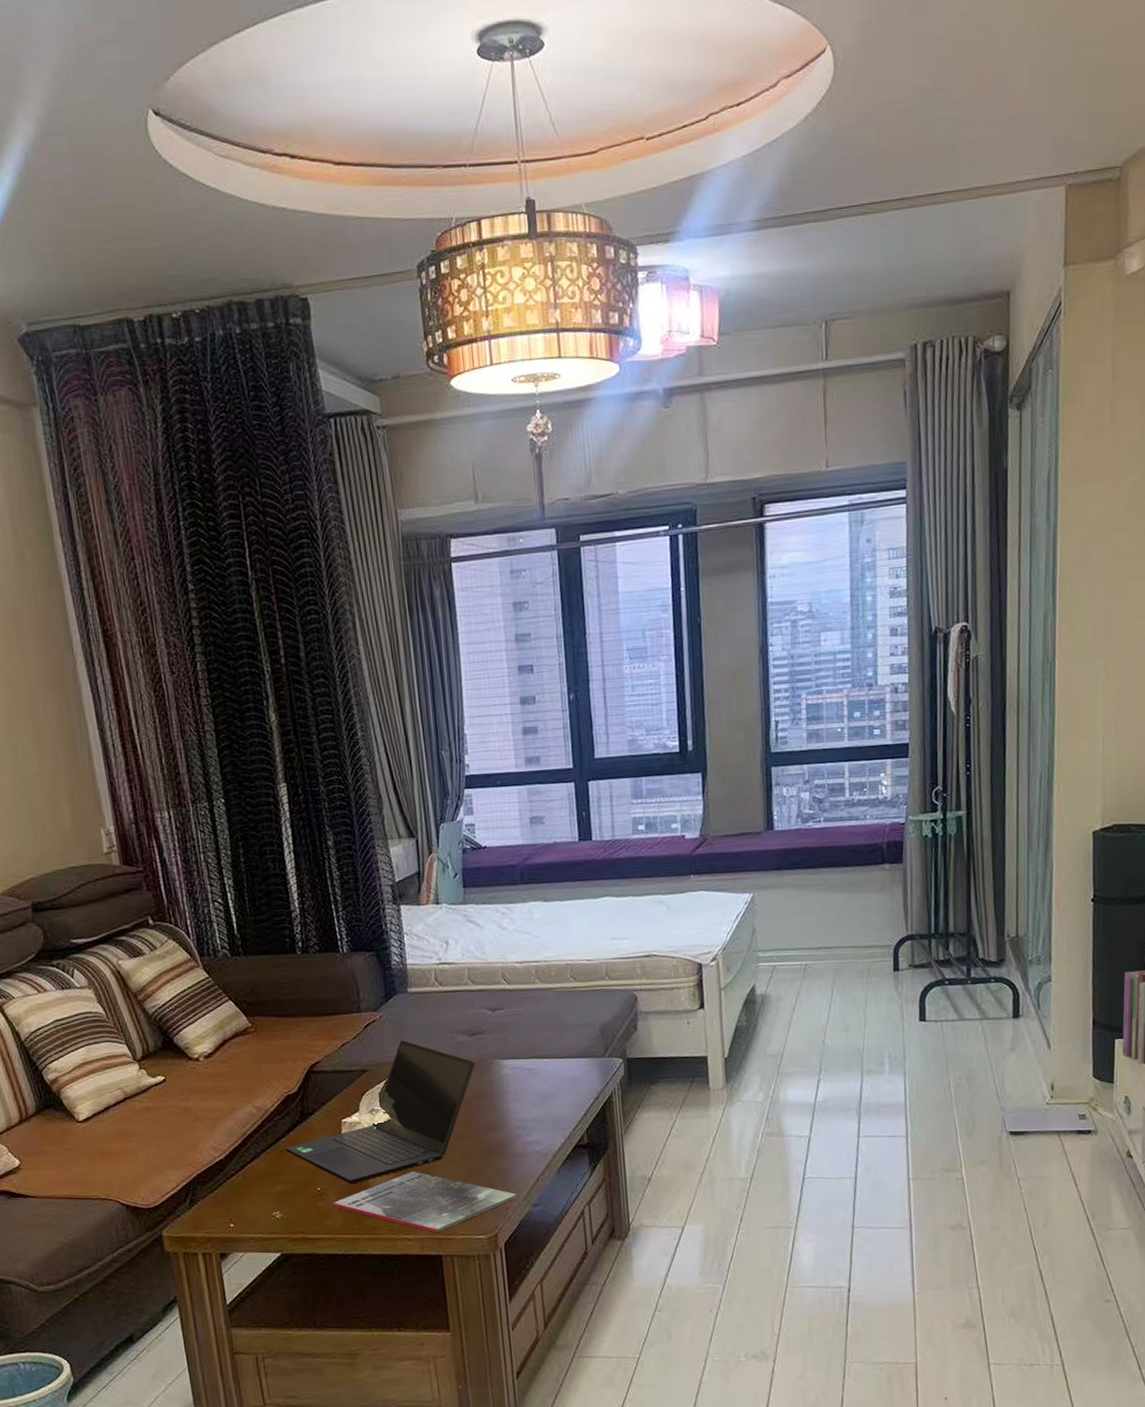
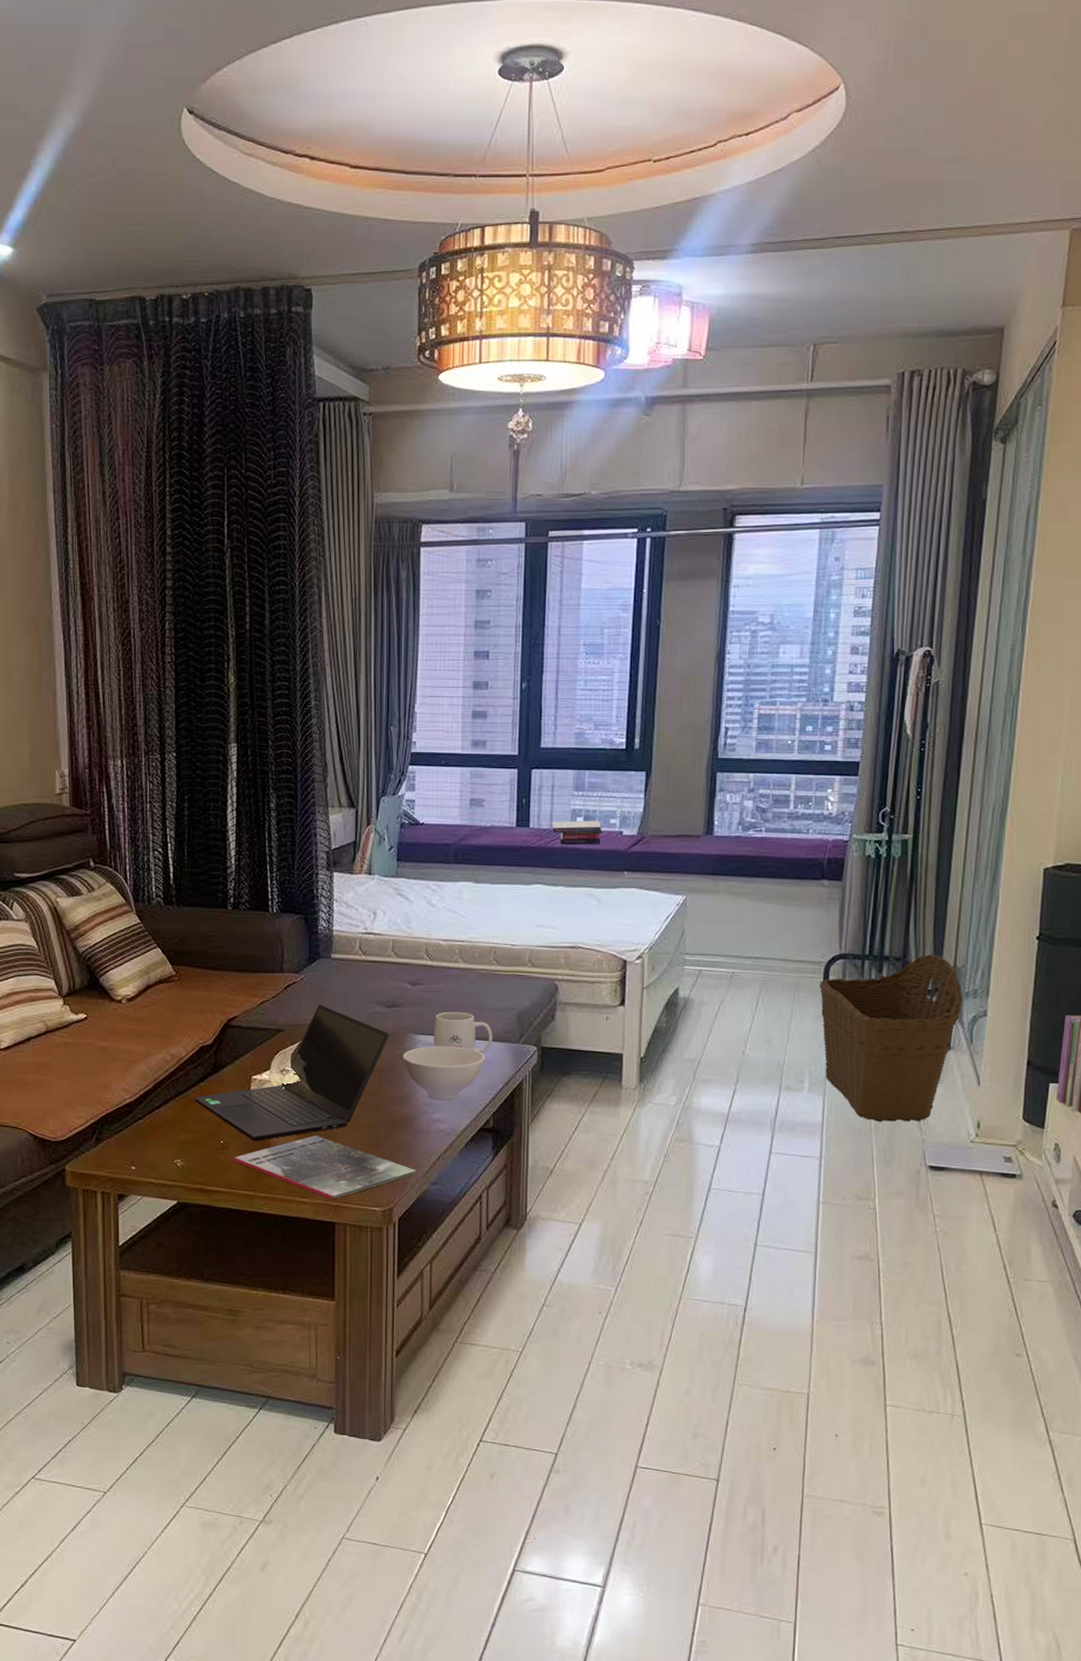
bowl: none [490,1067,573,1123] -> present [403,1046,485,1101]
mug: none [518,1032,579,1072] -> present [433,1011,493,1054]
books: none [614,826,665,855] -> present [551,820,602,845]
wicker basket: none [890,926,1027,1095] -> present [819,954,962,1122]

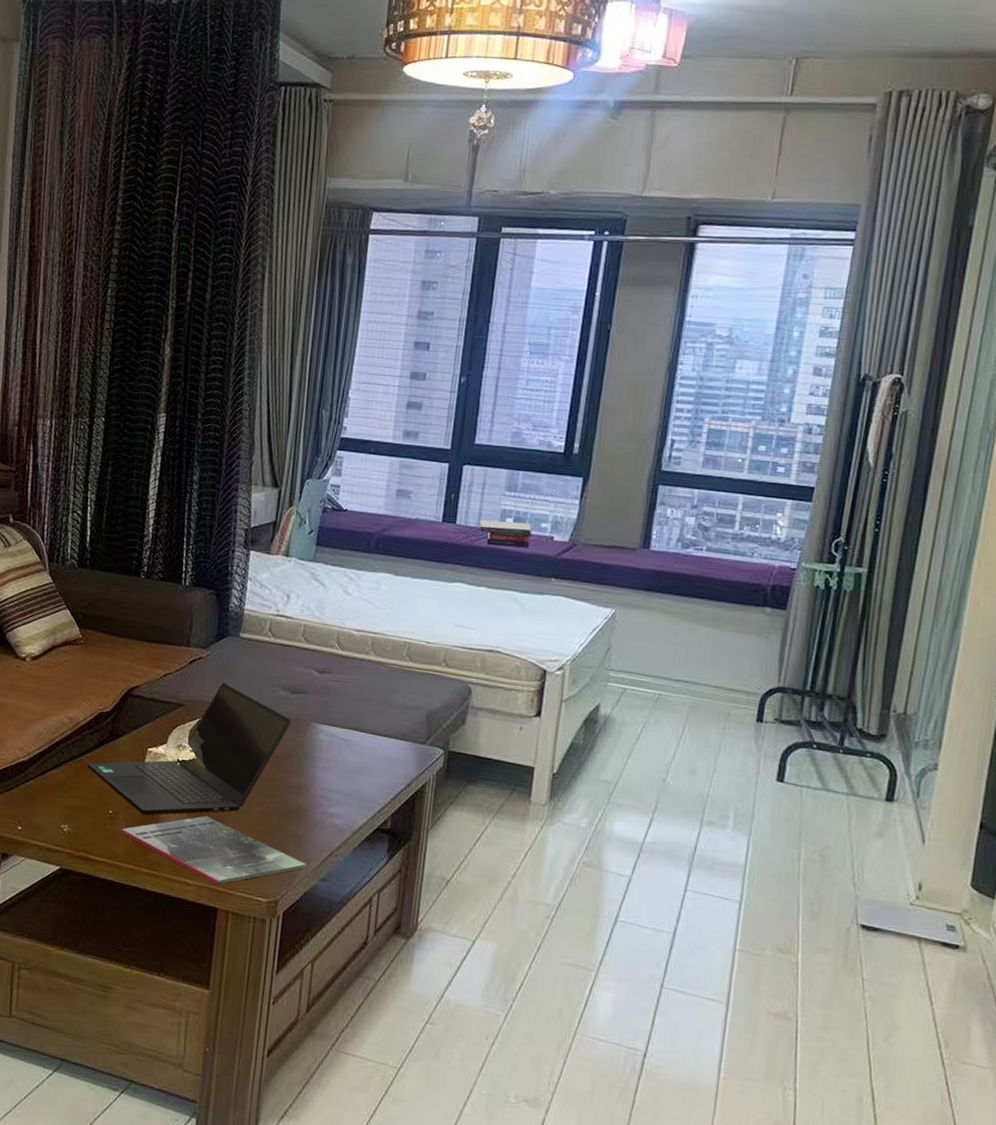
bowl: present [403,1046,485,1101] -> none [303,737,389,796]
mug: present [433,1011,493,1054] -> none [336,704,399,751]
wicker basket: present [819,954,962,1122] -> none [752,697,911,875]

